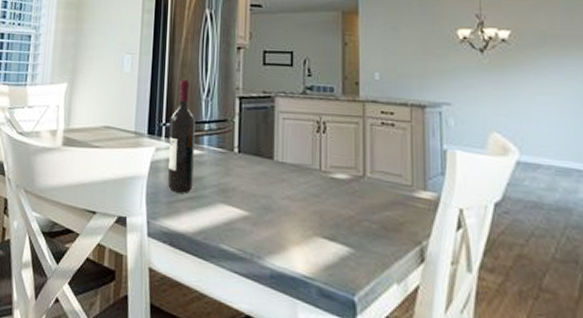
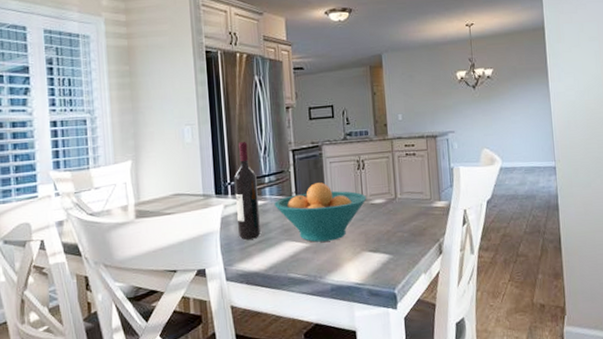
fruit bowl: none [211,140,326,215] -> present [274,182,367,242]

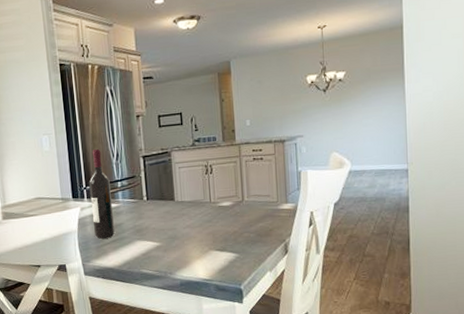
fruit bowl: present [274,182,367,242] -> none [126,186,215,242]

